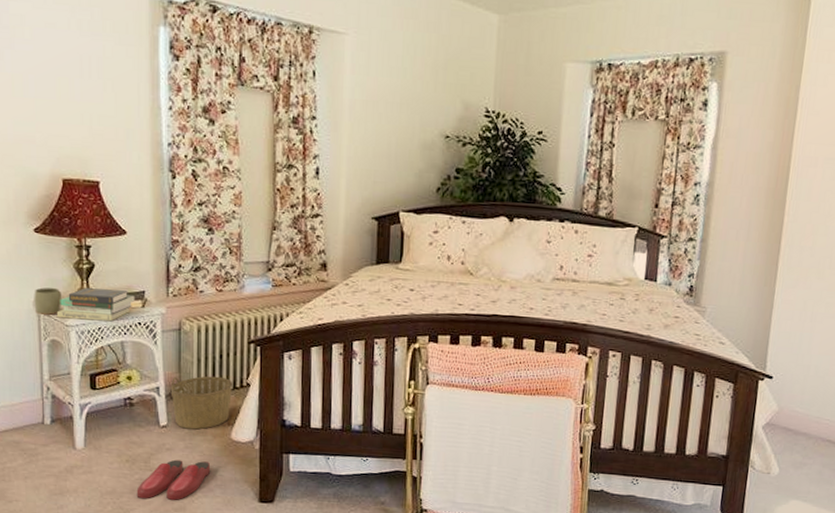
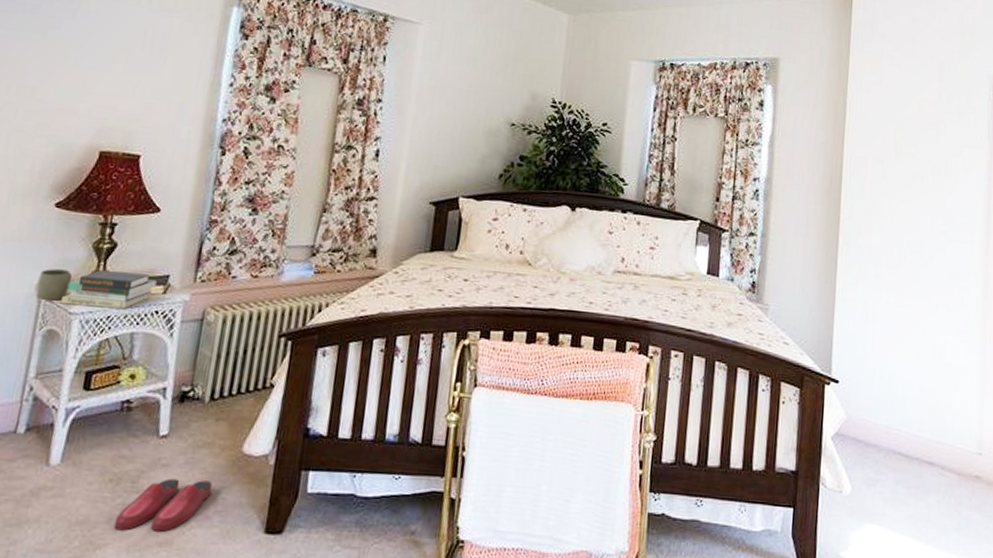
basket: present [170,376,233,430] -> none [178,374,255,441]

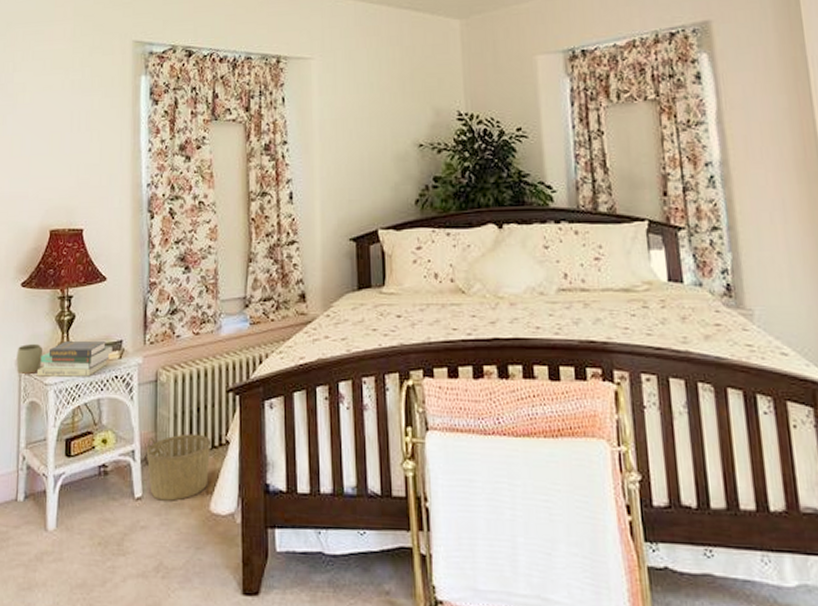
slippers: present [114,478,212,532] -> none [108,540,187,594]
basket: none [178,374,255,441] -> present [146,433,212,501]

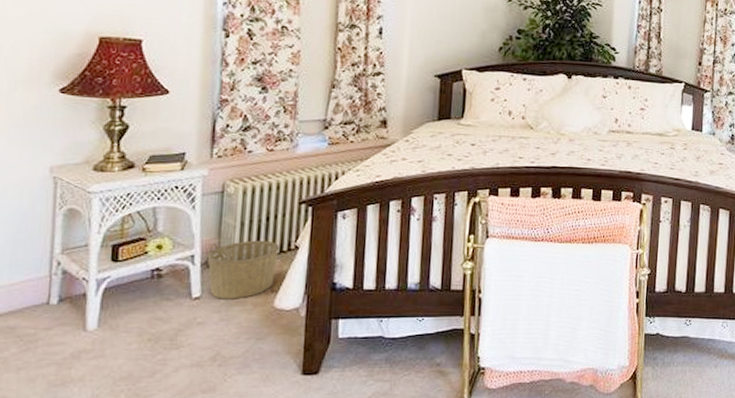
mug: present [16,344,43,375] -> none [51,152,87,182]
books: present [36,341,113,377] -> none [77,151,173,186]

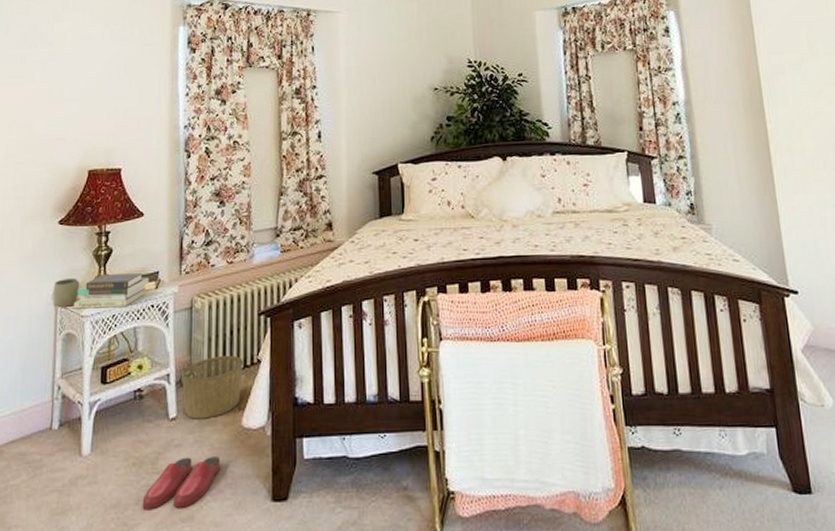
mug: none [51,152,87,182] -> present [52,278,80,308]
books: none [77,151,173,186] -> present [73,273,149,309]
slippers: none [157,334,248,383] -> present [142,456,220,510]

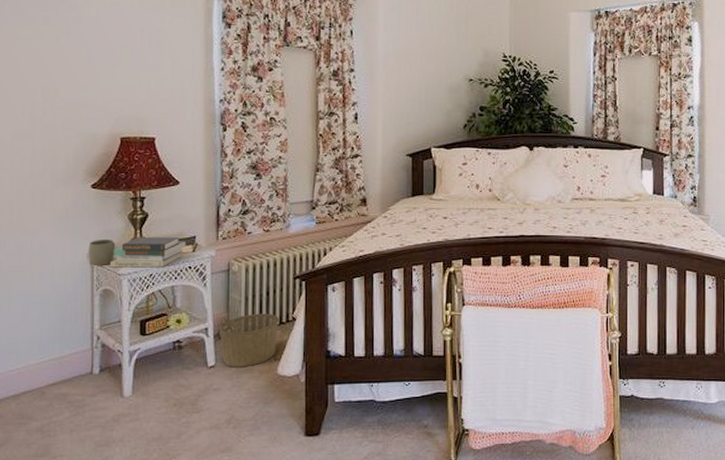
slippers: present [142,456,220,510] -> none [183,399,256,443]

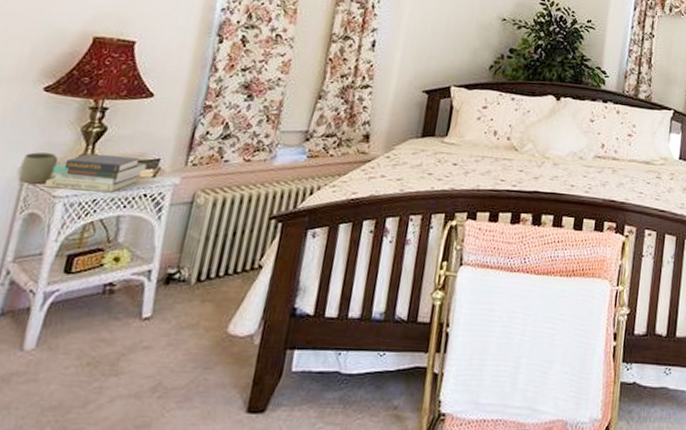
basket: present [219,313,280,368] -> none [162,256,243,322]

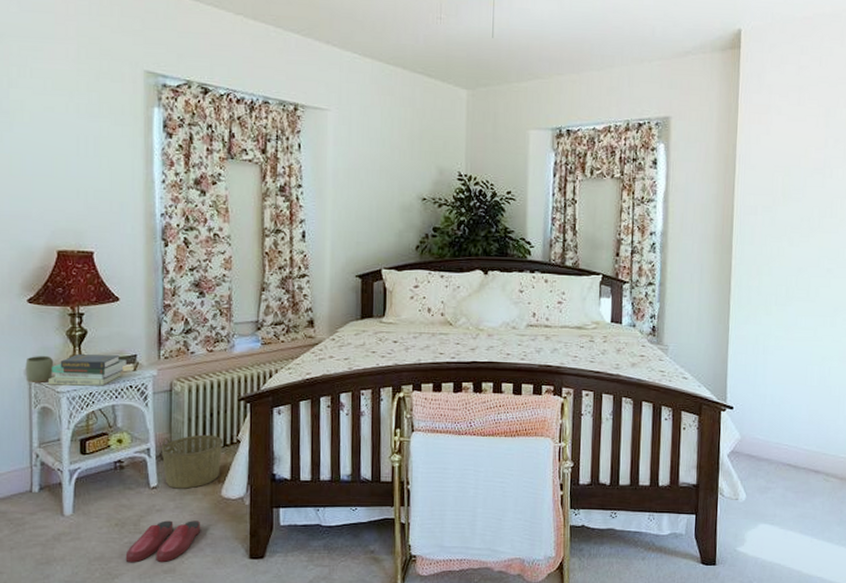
slippers: none [89,360,195,415] -> present [125,520,200,563]
basket: none [162,256,243,322] -> present [161,434,224,489]

